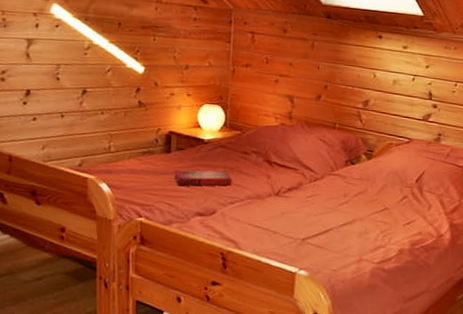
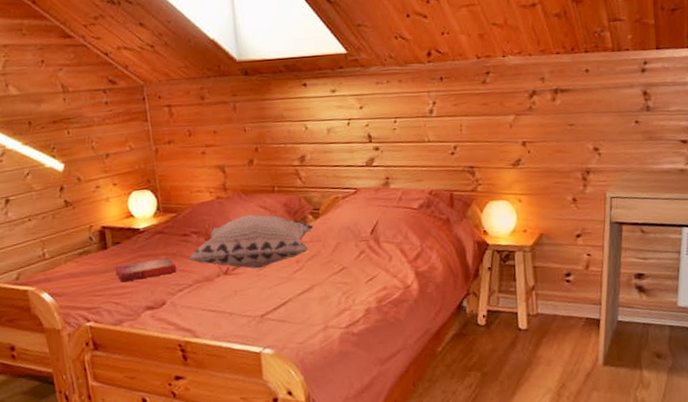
decorative pillow: none [244,144,365,196] -> present [188,214,314,269]

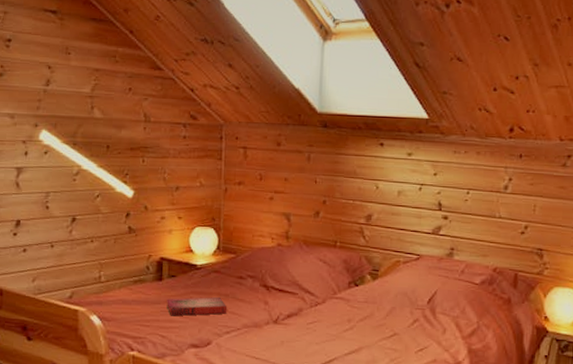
decorative pillow: present [188,214,314,269] -> none [240,266,371,322]

